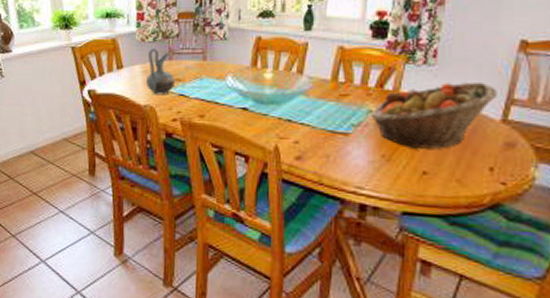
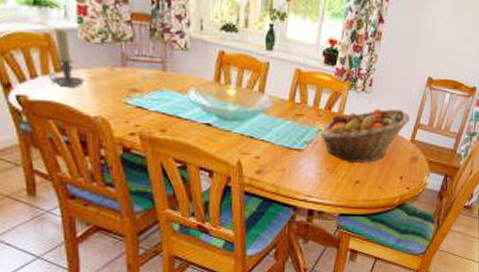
candle holder: none [112,32,139,81] -> present [48,27,85,88]
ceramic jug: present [145,48,175,96] -> none [94,51,130,107]

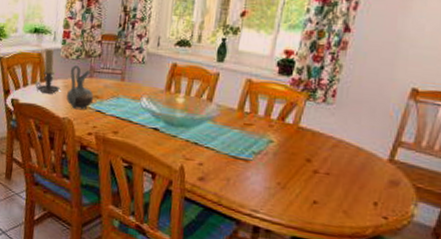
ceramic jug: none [94,51,130,107] -> present [66,65,93,110]
fruit basket: present [319,108,410,163] -> none [270,121,387,182]

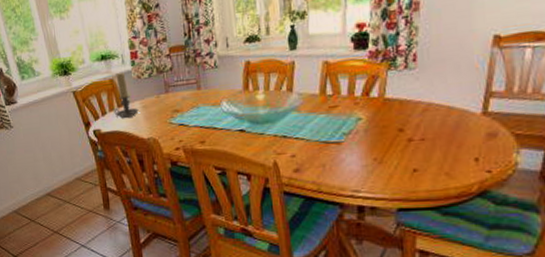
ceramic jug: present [66,65,93,110] -> none [145,84,174,128]

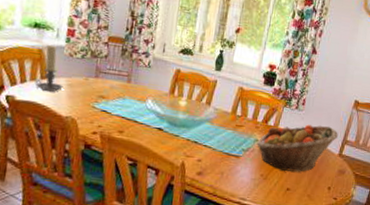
fruit basket: none [359,79,476,149] -> present [256,124,338,172]

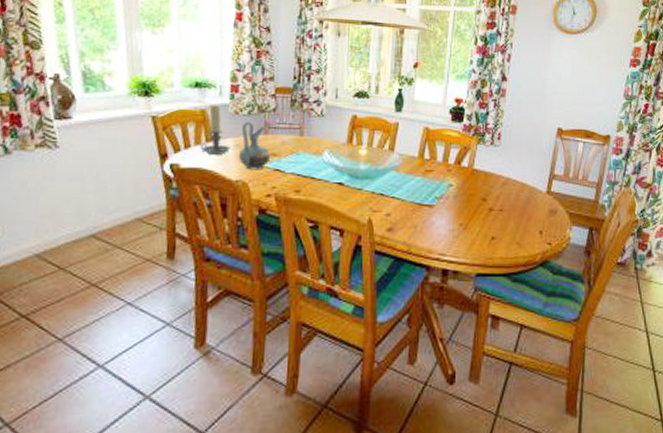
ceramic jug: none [69,64,99,110] -> present [238,122,270,170]
fruit basket: present [256,124,338,172] -> none [450,160,543,217]

